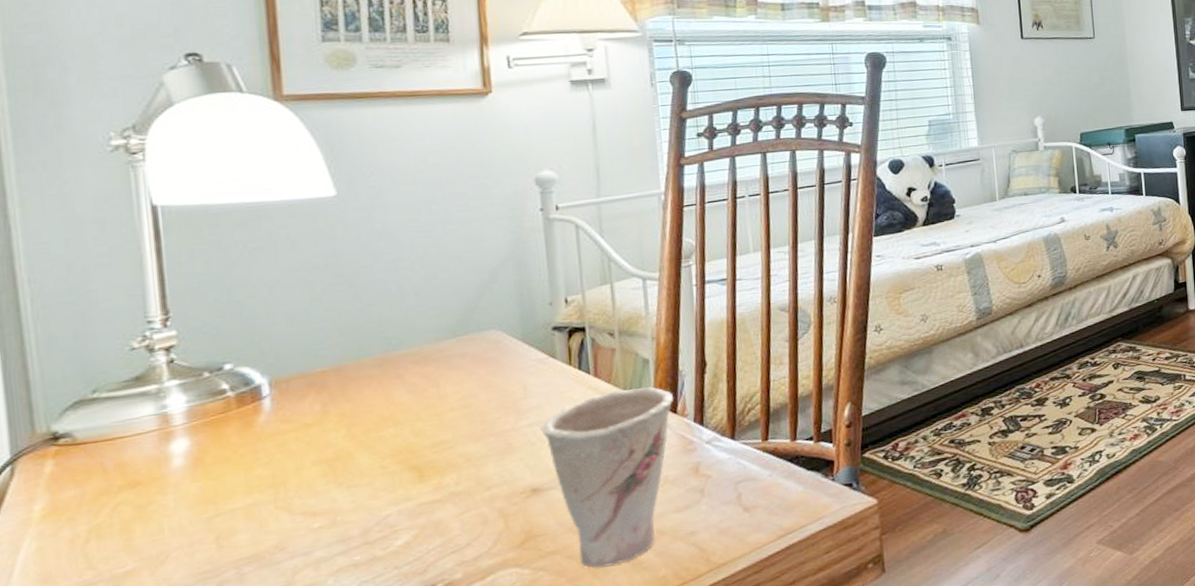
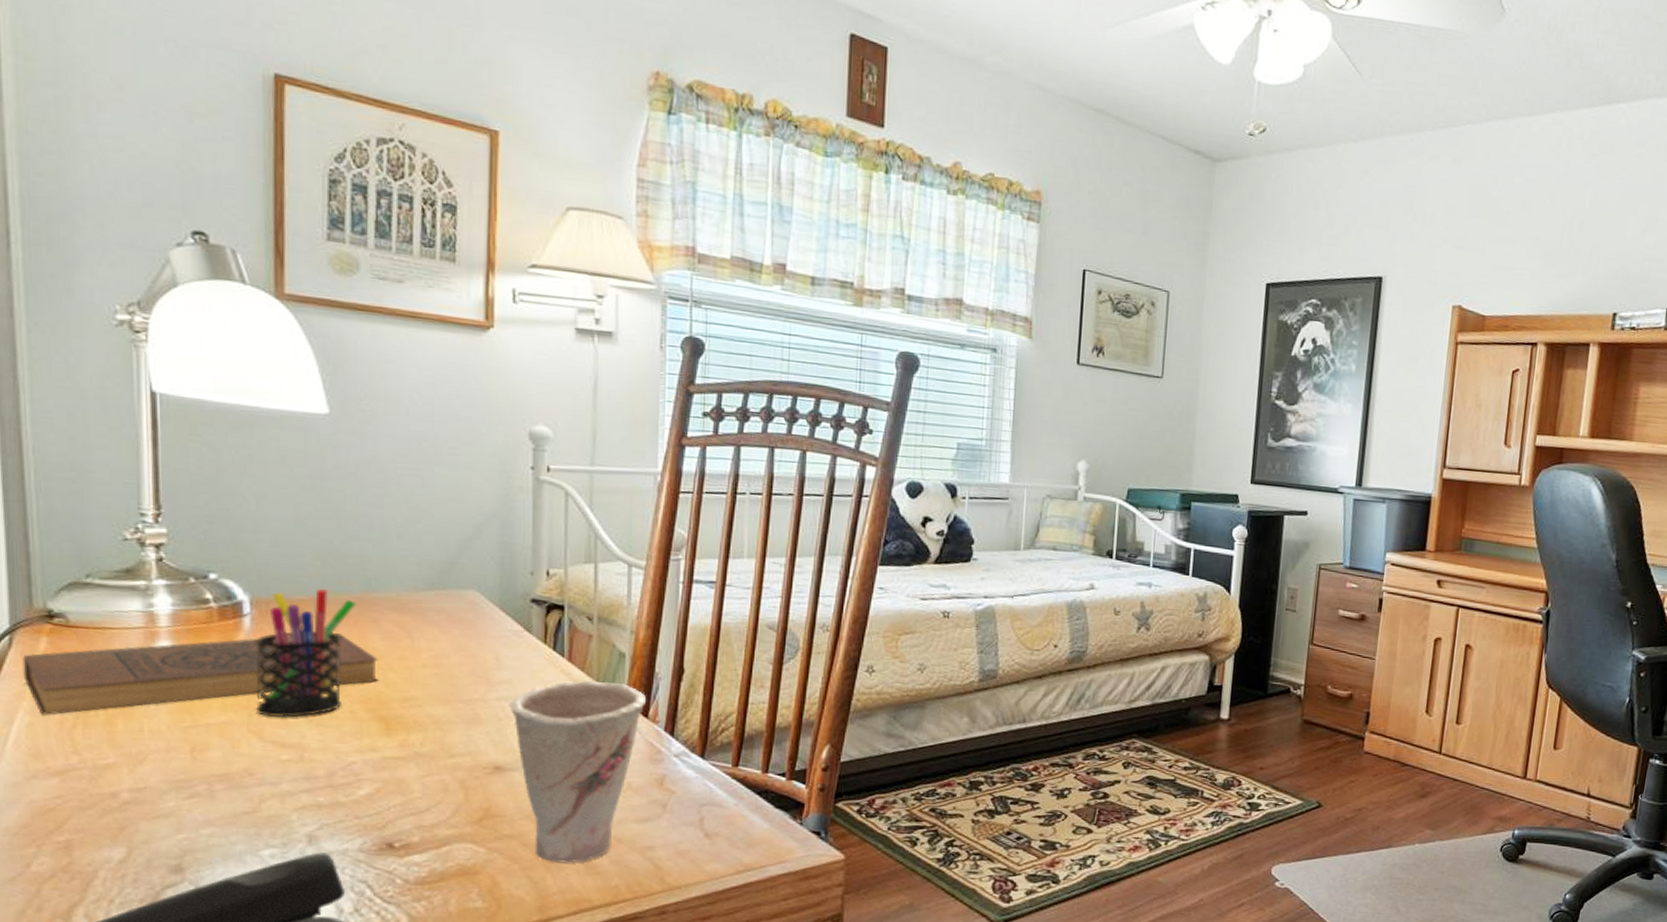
book: none [26,395,407,538] -> present [22,633,378,715]
pen holder: none [277,357,379,490] -> present [255,589,356,718]

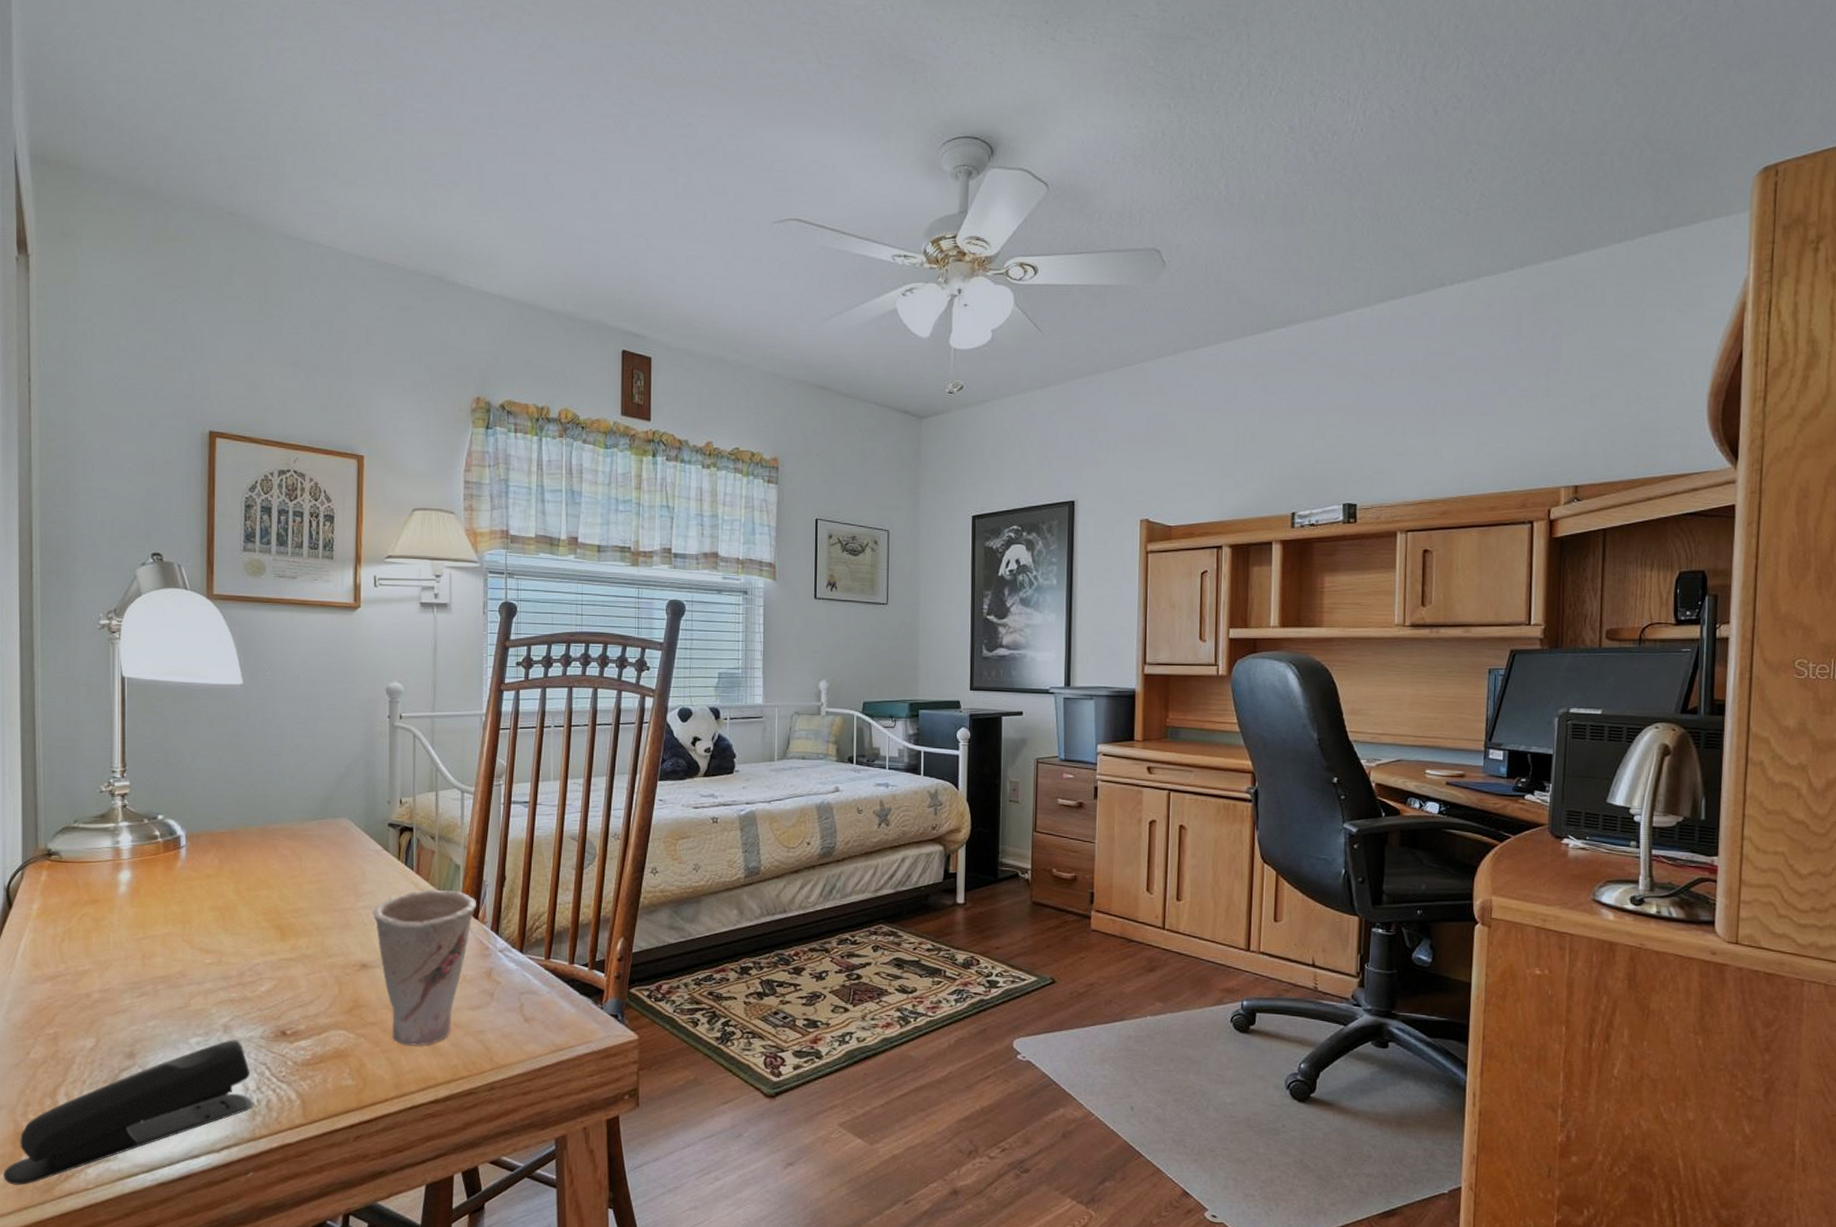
book: present [22,633,378,715] -> none [30,859,276,933]
pen holder: present [255,589,356,718] -> none [188,824,260,928]

